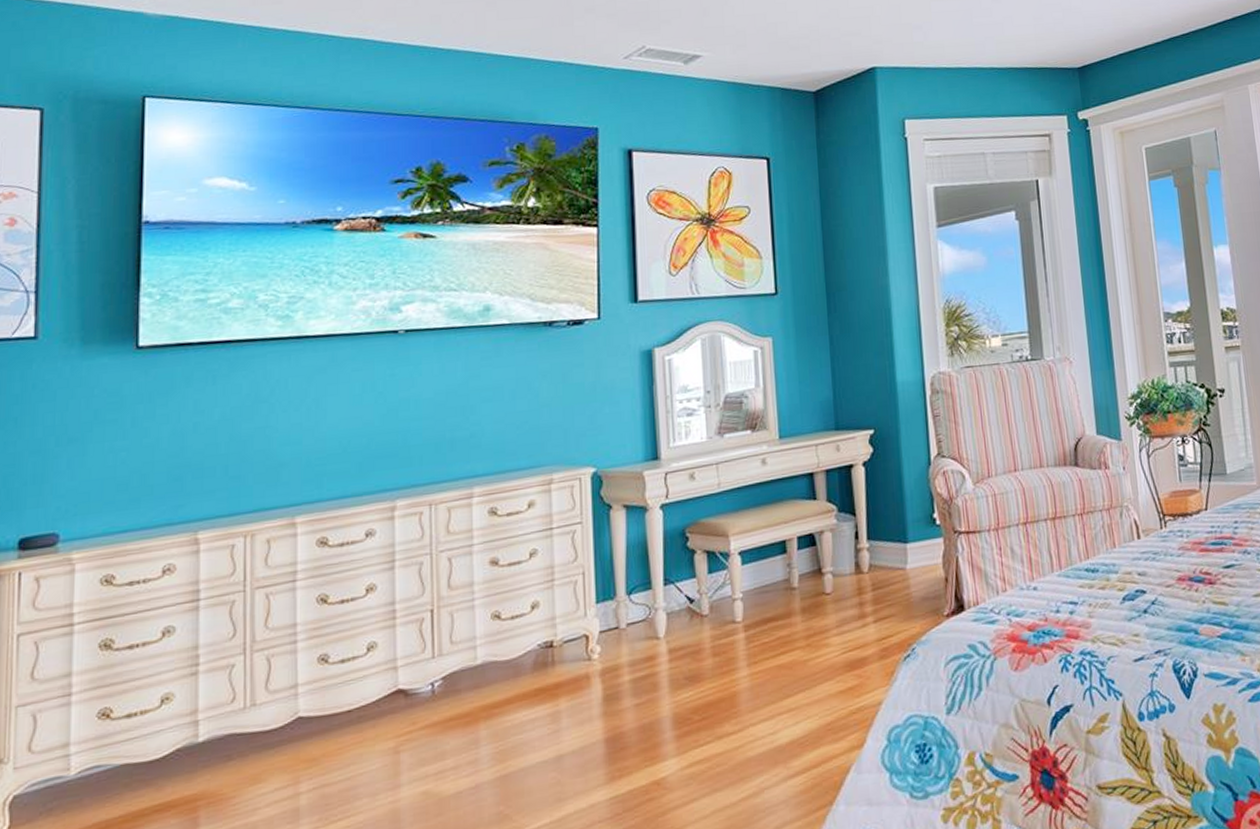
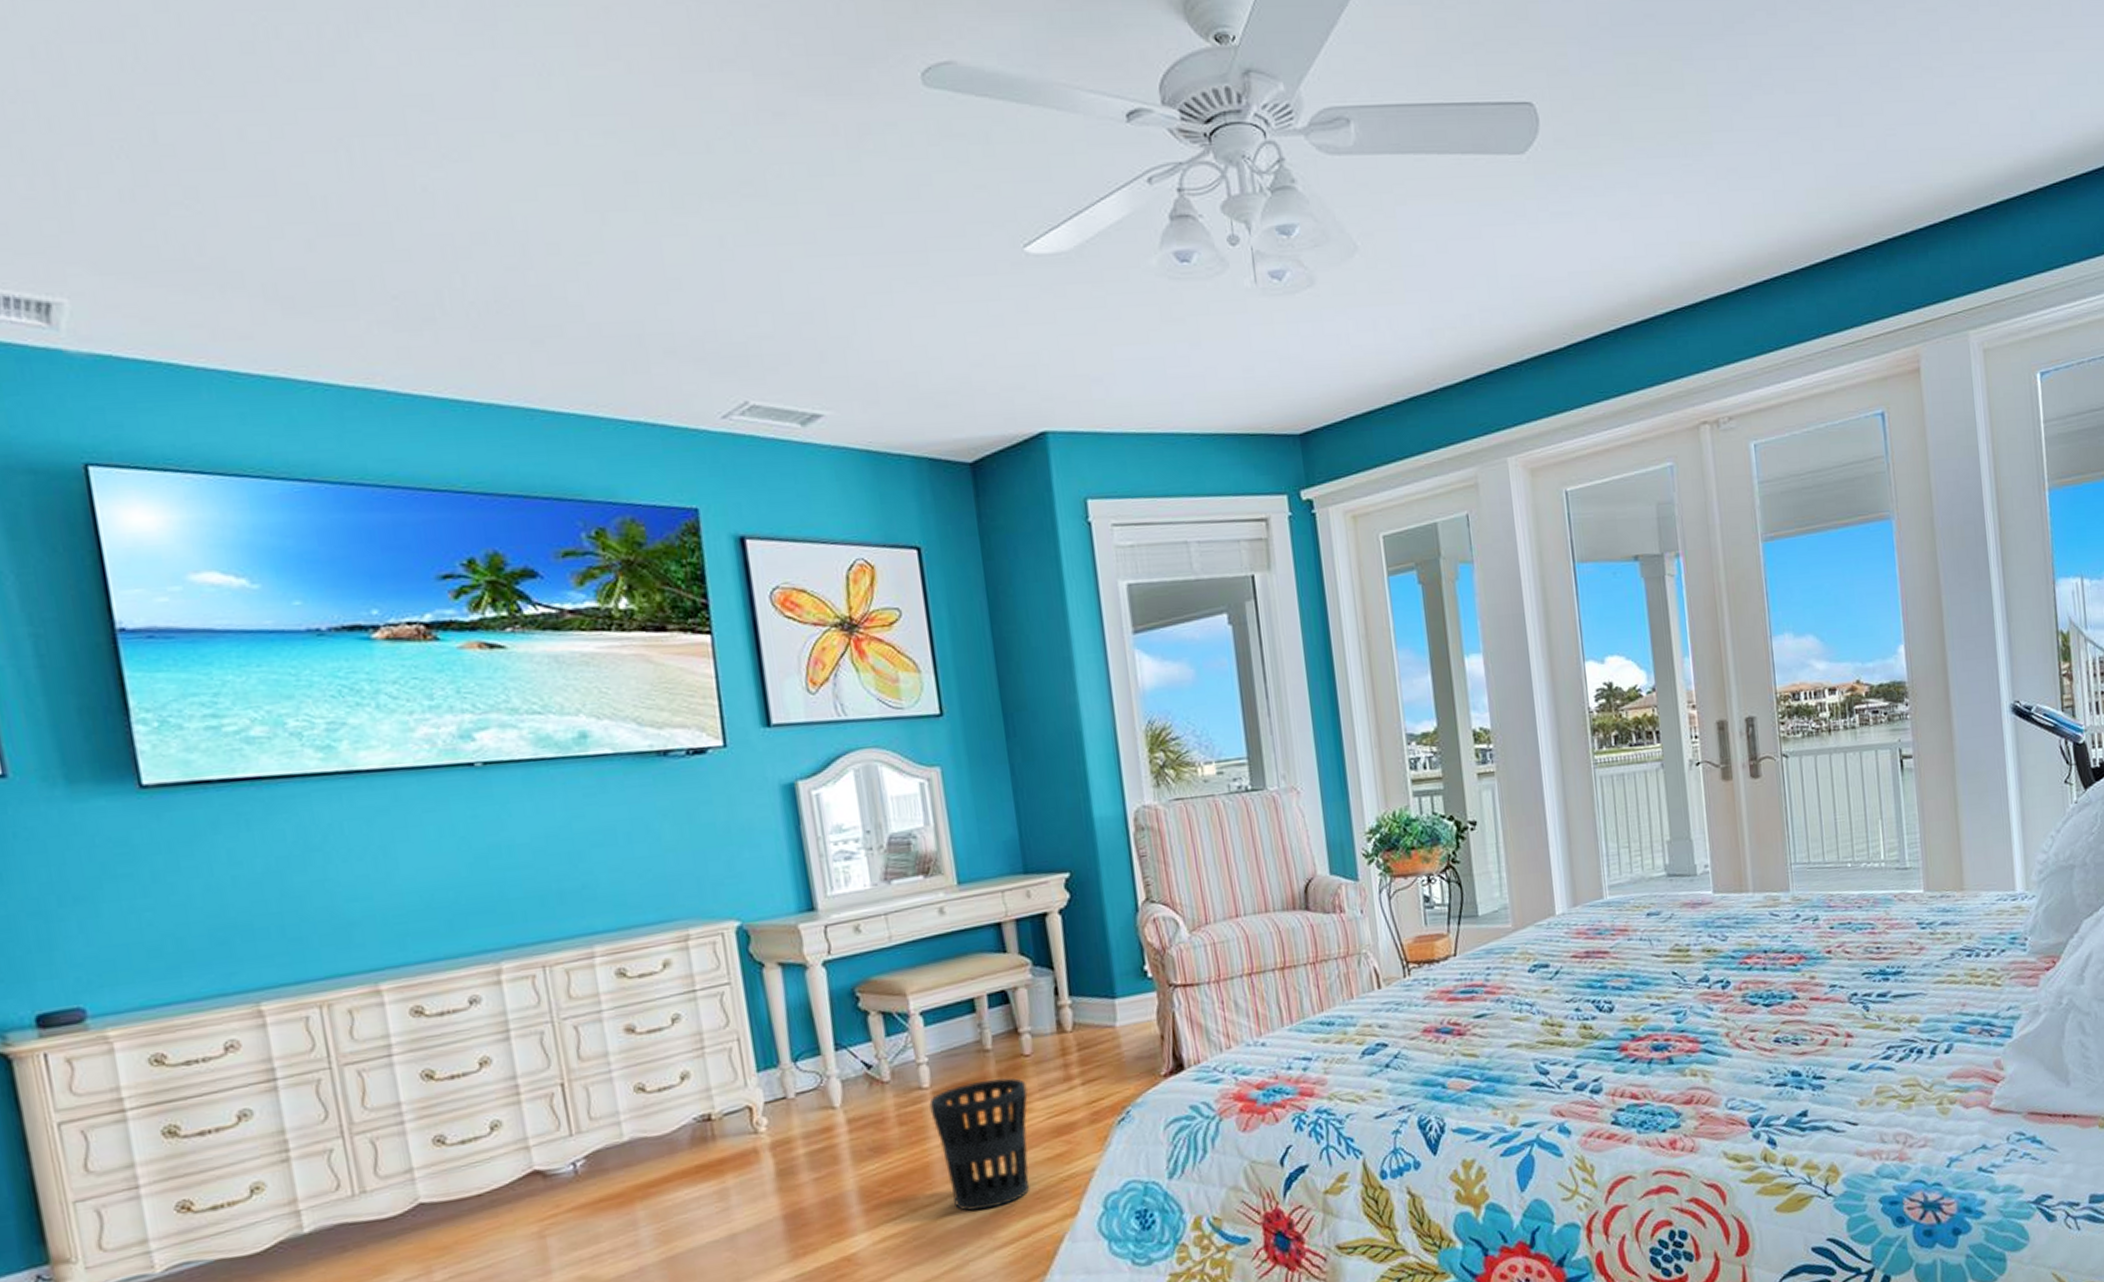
wastebasket: none [740,614,826,740] -> present [929,1077,1030,1211]

